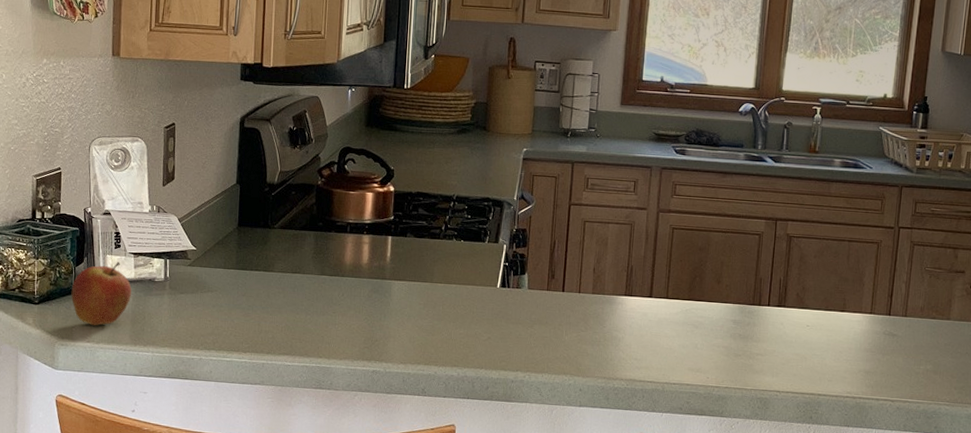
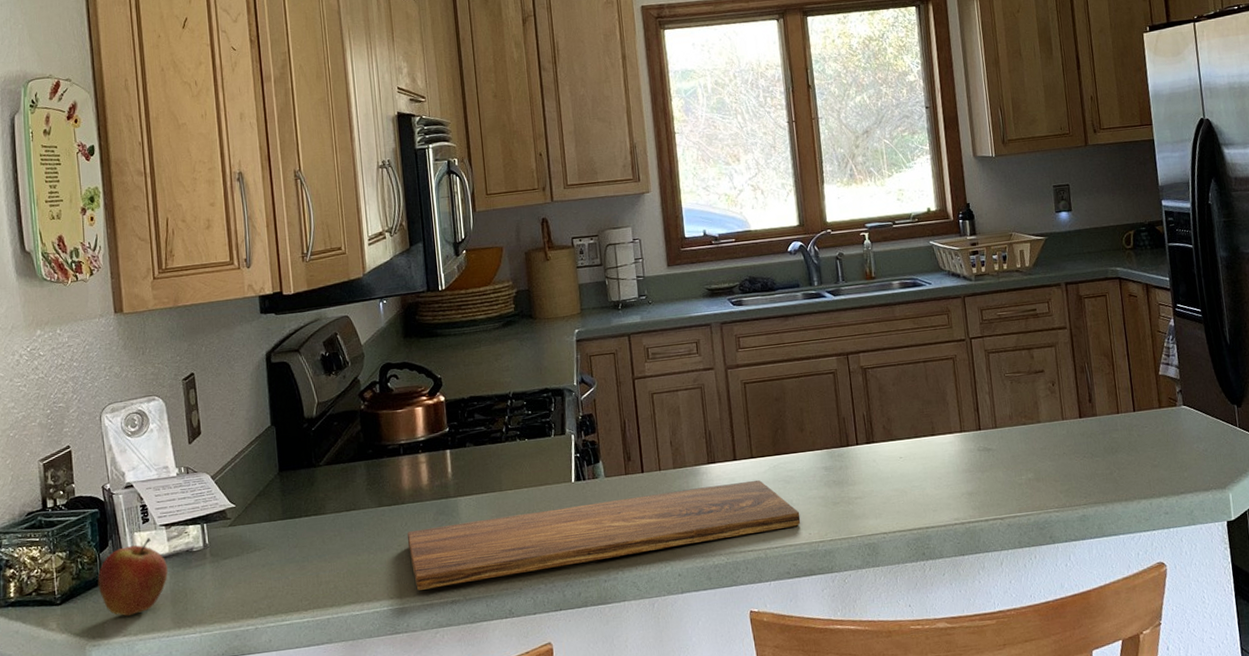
cutting board: none [342,302,702,369] -> present [407,479,801,591]

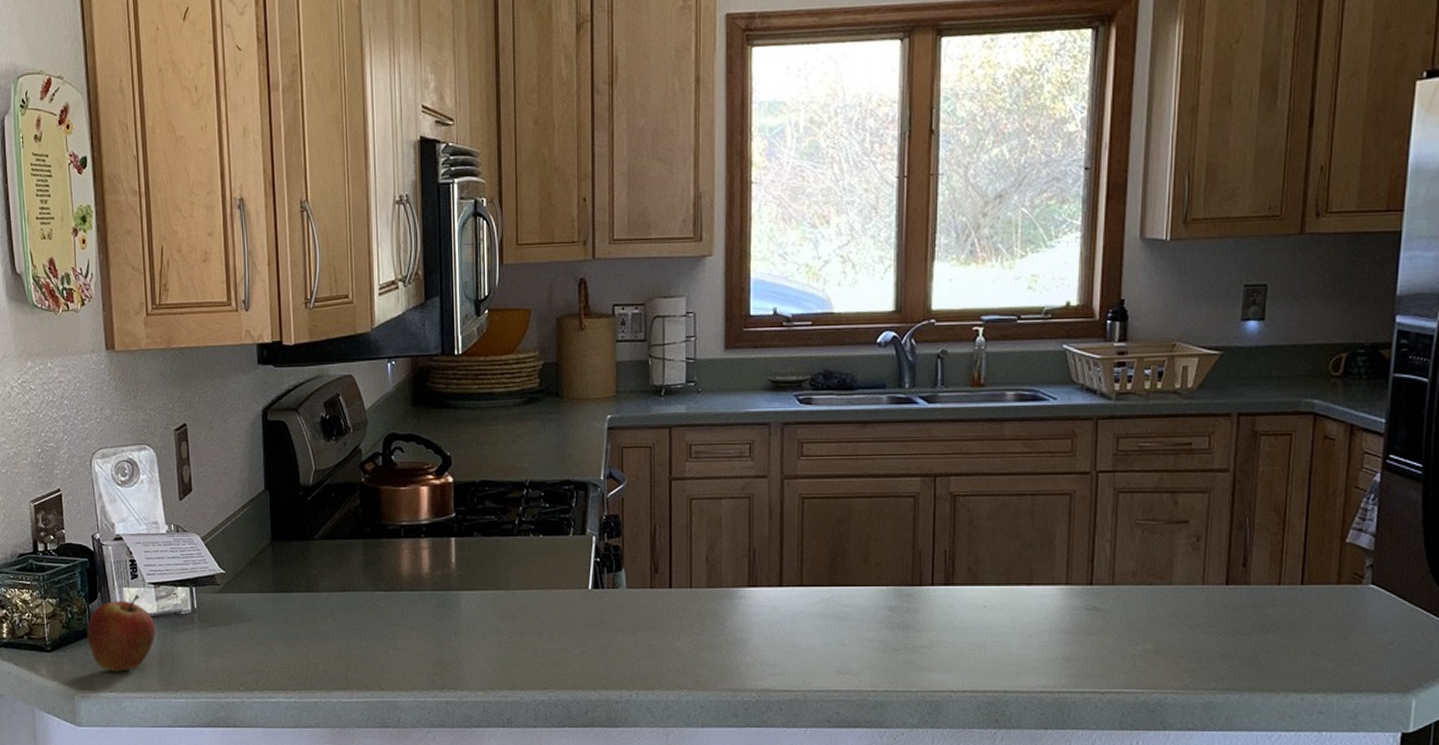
cutting board: present [407,479,801,591] -> none [403,611,851,685]

